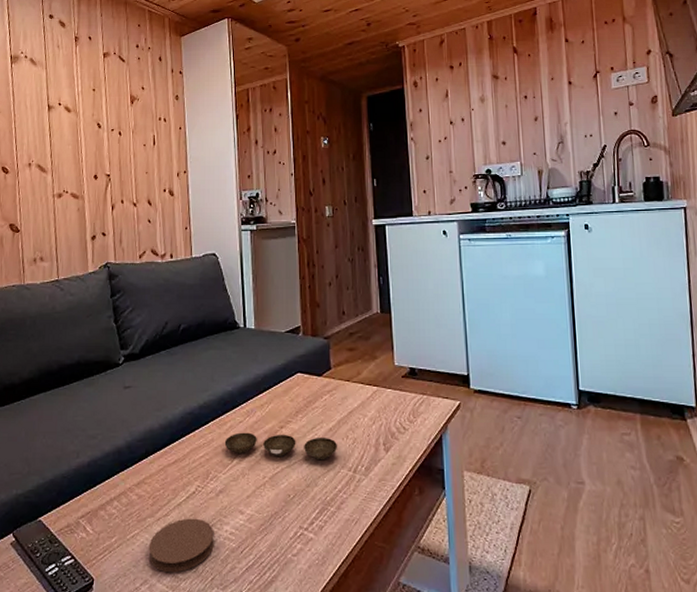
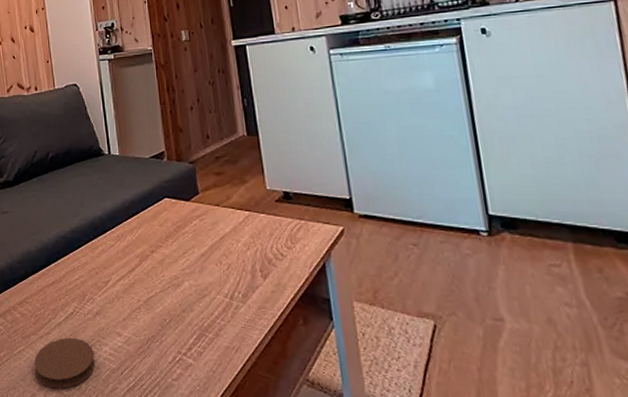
bowl: present [224,432,337,459] -> none [97,256,211,285]

